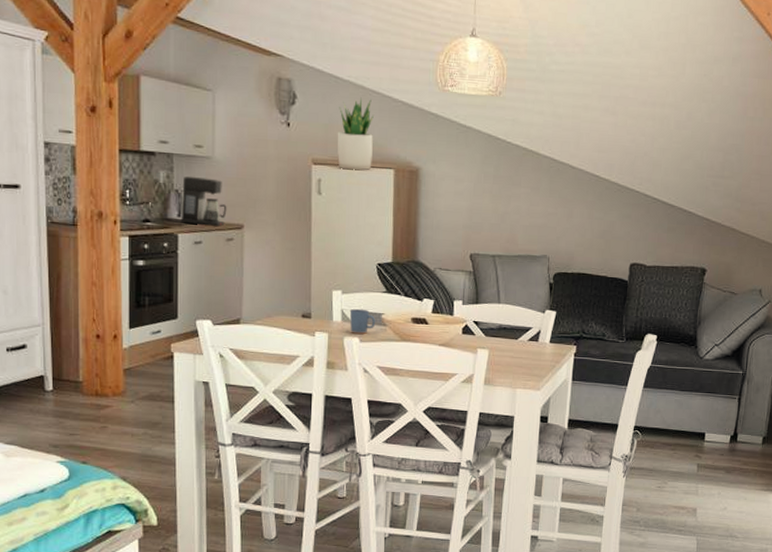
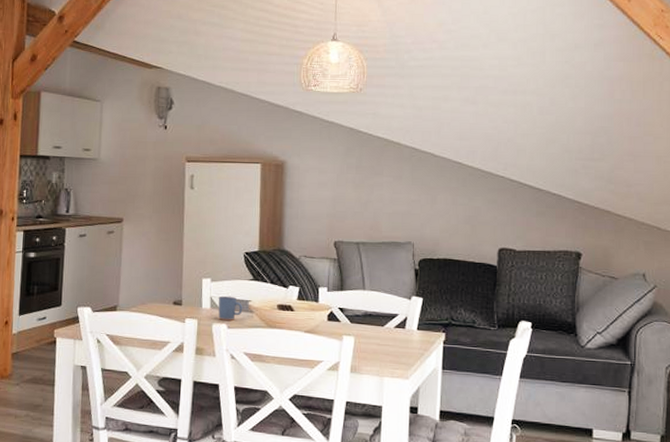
coffee maker: present [181,176,227,228] -> none [68,176,109,222]
planter: present [337,97,374,171] -> none [208,100,242,166]

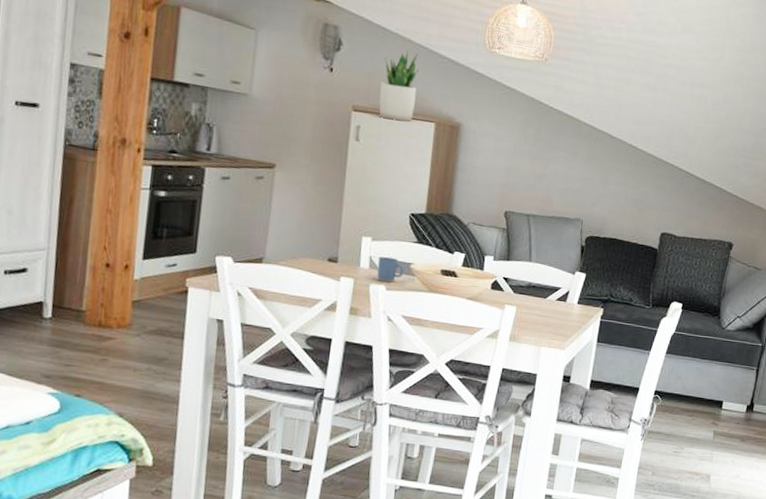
planter: none [208,100,242,166] -> present [379,50,419,121]

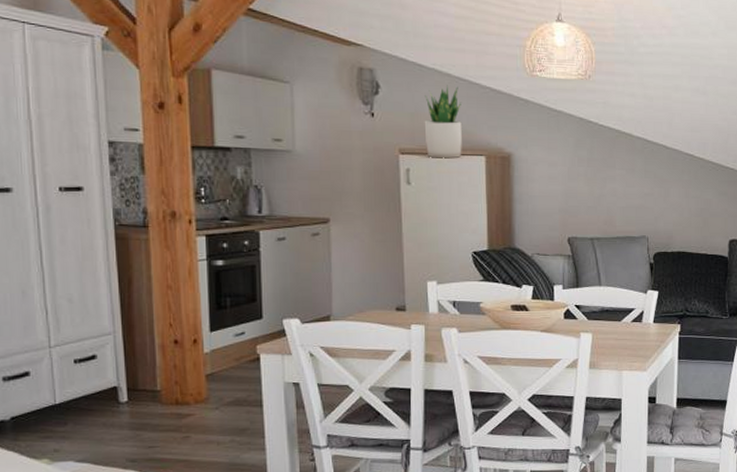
mug: present [377,257,405,282] -> none [446,298,474,324]

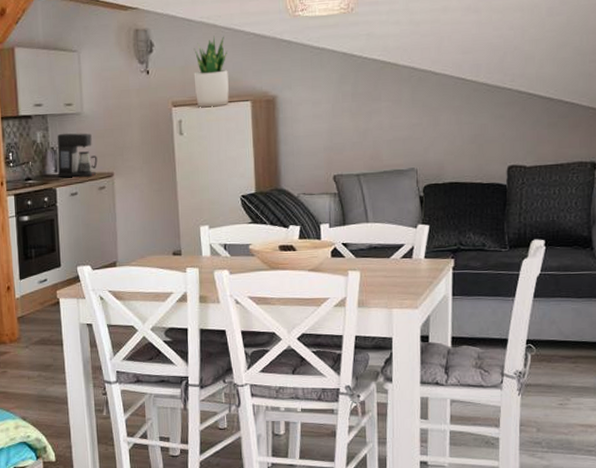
coffee maker: none [261,170,311,223] -> present [57,132,98,178]

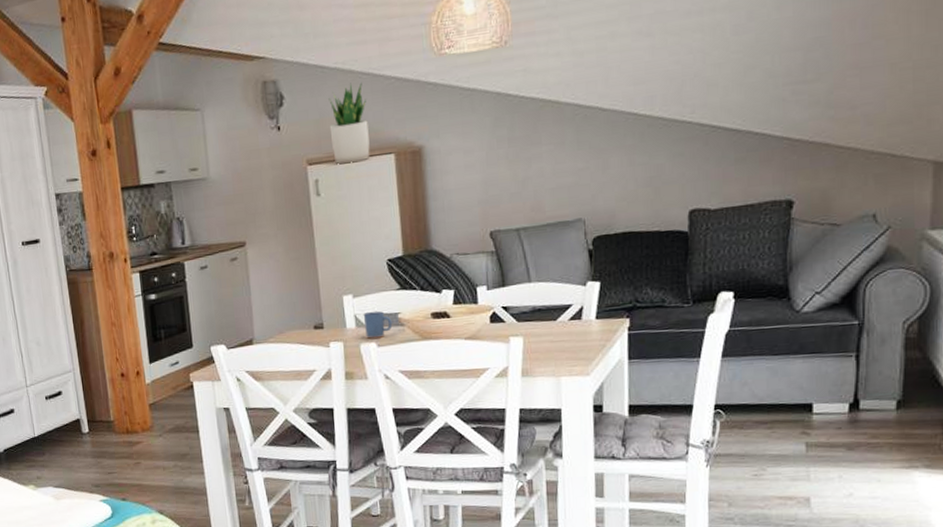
coffee maker: present [57,132,98,178] -> none [183,199,228,250]
mug: none [217,241,244,266] -> present [363,311,393,339]

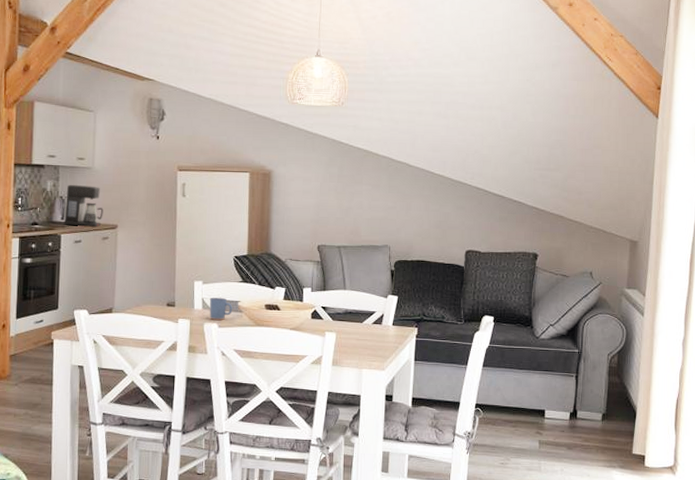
coffee maker: none [183,199,228,250] -> present [64,184,104,228]
planter: present [328,82,370,165] -> none [199,112,231,175]

